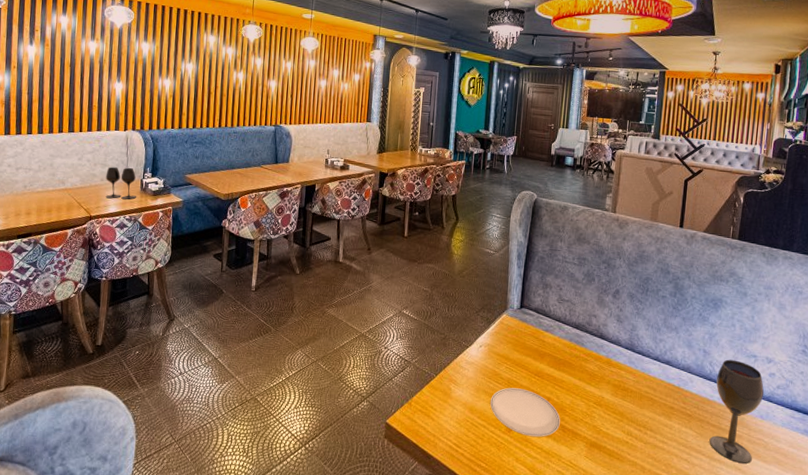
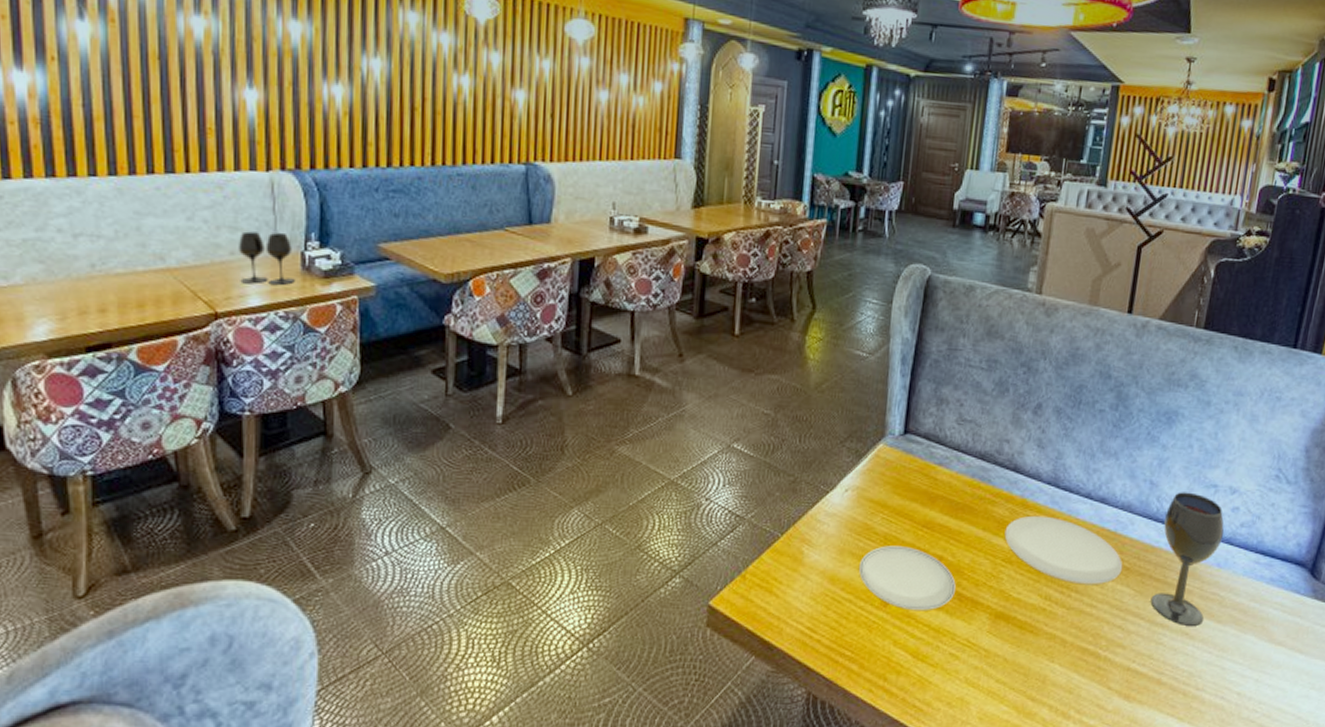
plate: none [595,371,686,427] -> present [1004,515,1123,585]

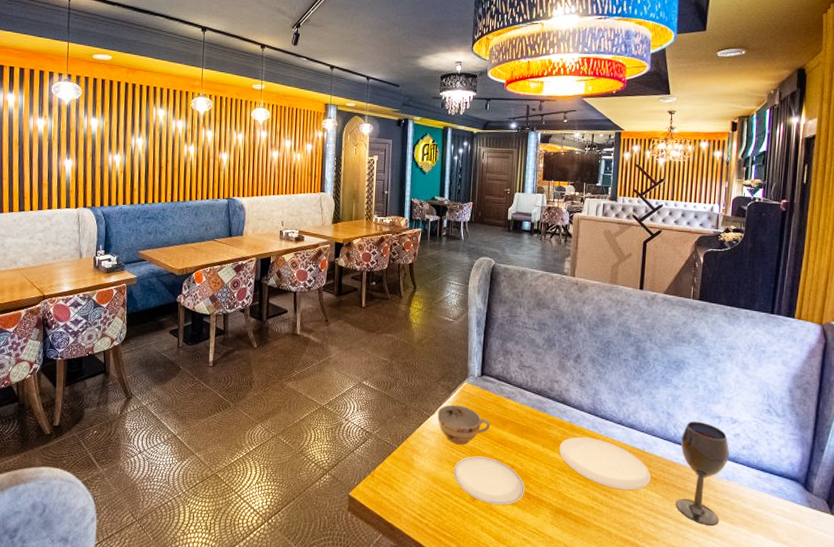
wine glass: present [239,231,295,285] -> none [58,245,90,278]
teacup: none [839,475,914,530] -> present [437,405,491,445]

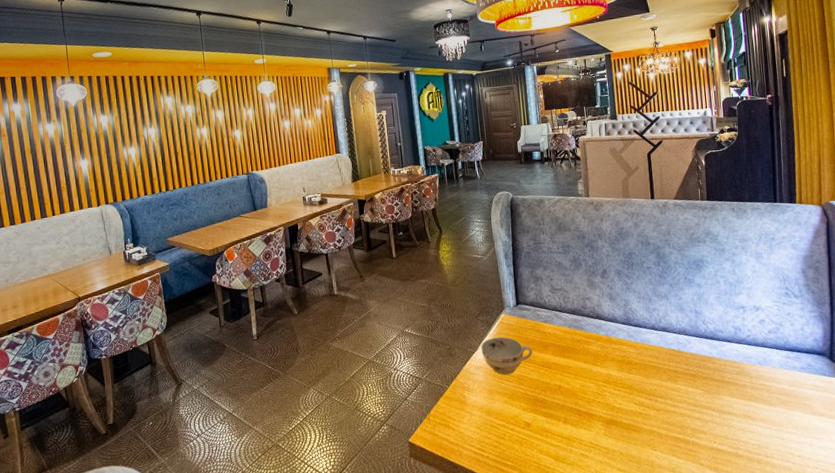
plate: present [454,456,525,506] -> none [505,382,575,427]
plate: present [559,436,651,491] -> none [600,346,690,392]
wine glass: present [675,421,729,525] -> none [711,314,759,411]

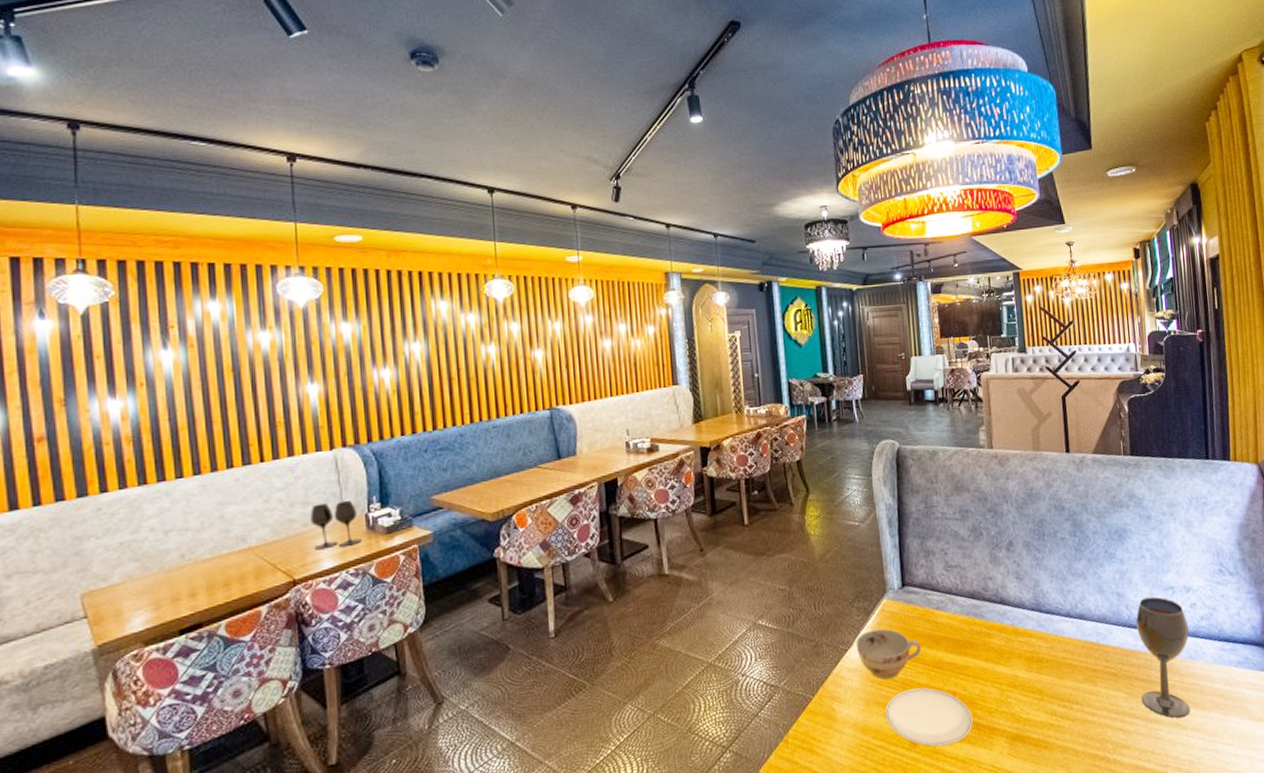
wine glass: none [87,241,122,277] -> present [310,500,361,550]
plate: none [505,382,575,427] -> present [885,687,973,747]
wine glass: none [711,314,759,411] -> present [1135,597,1190,718]

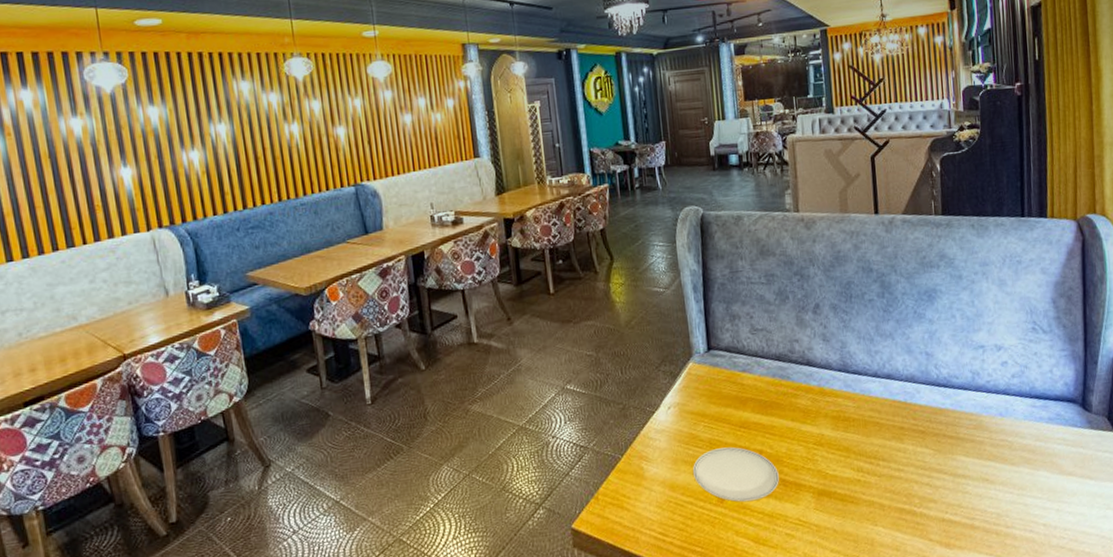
wine glass: present [310,500,361,550] -> none [133,278,184,327]
teacup: present [856,628,922,679] -> none [663,391,728,440]
wine glass: present [1135,597,1190,718] -> none [944,356,999,473]

